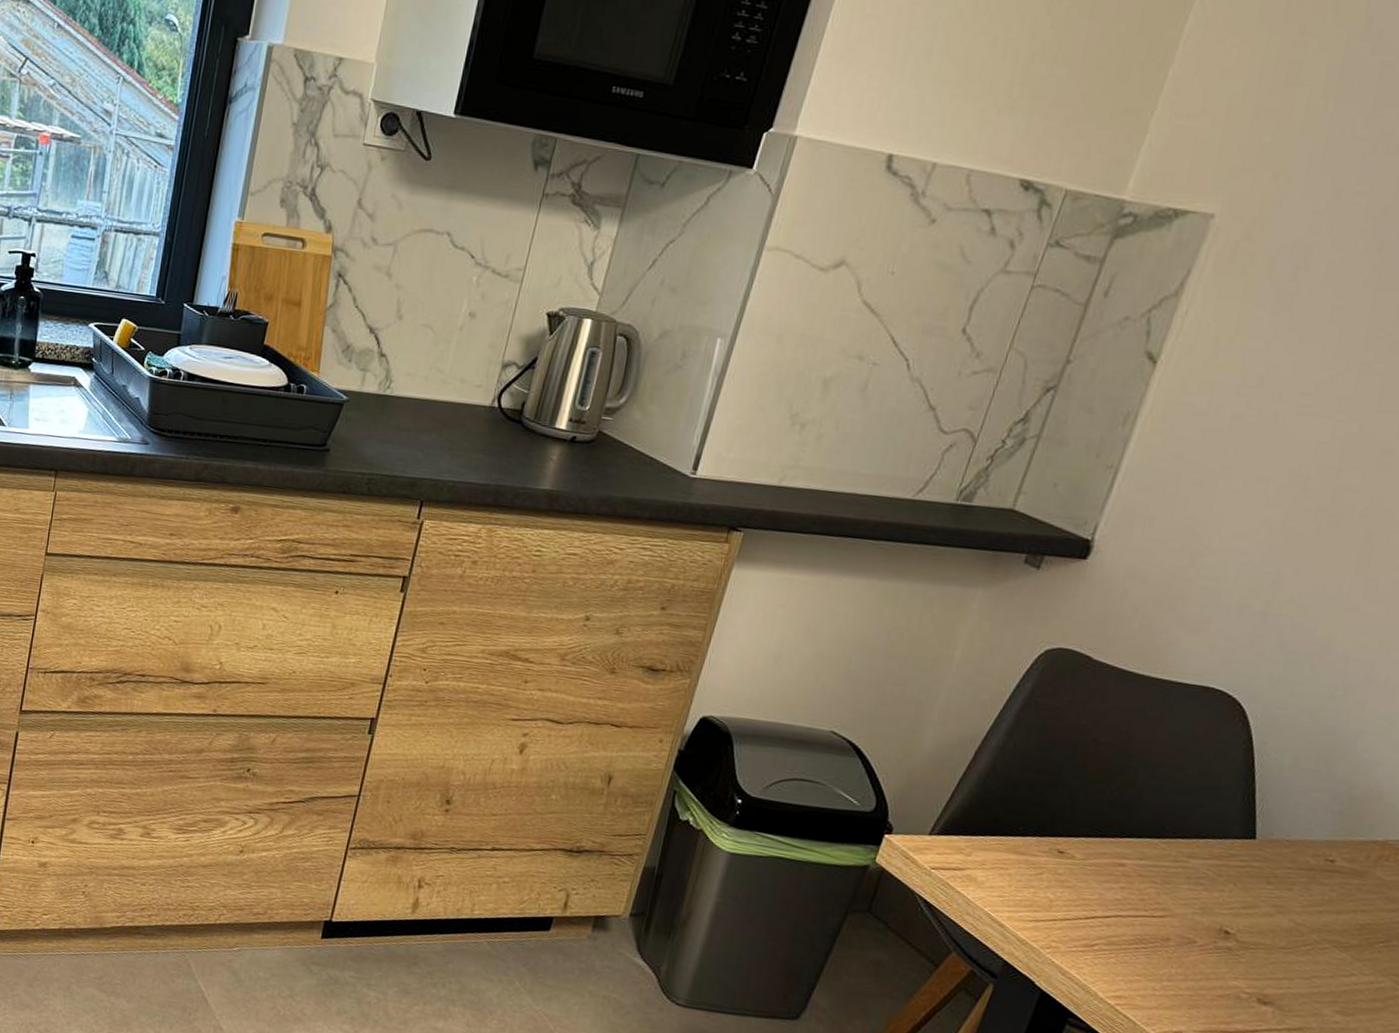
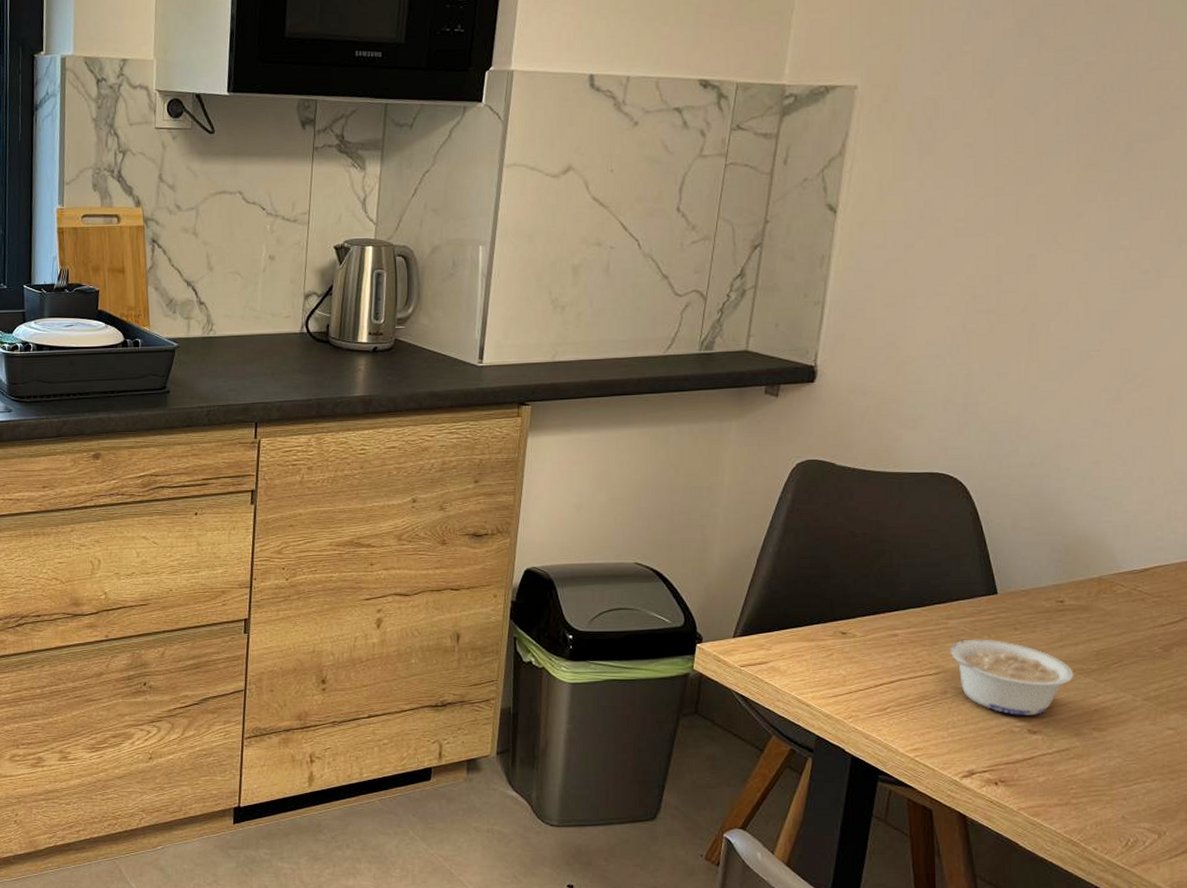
legume: none [1181,884,1328,985] -> present [949,639,1074,715]

